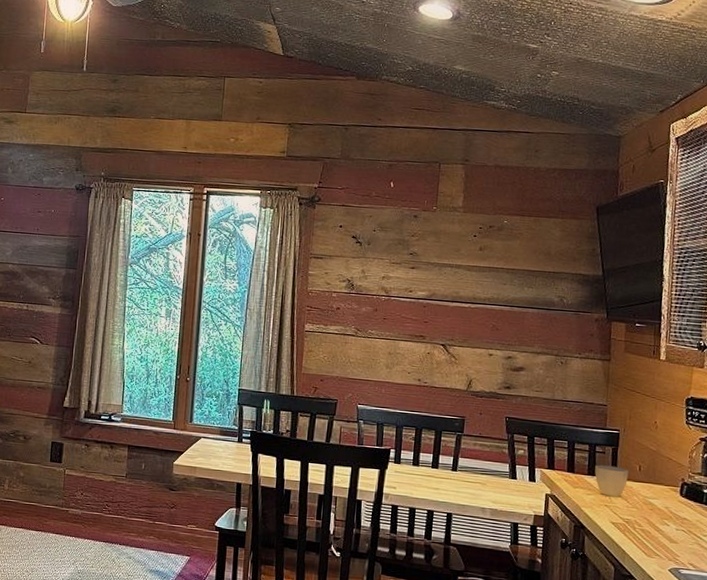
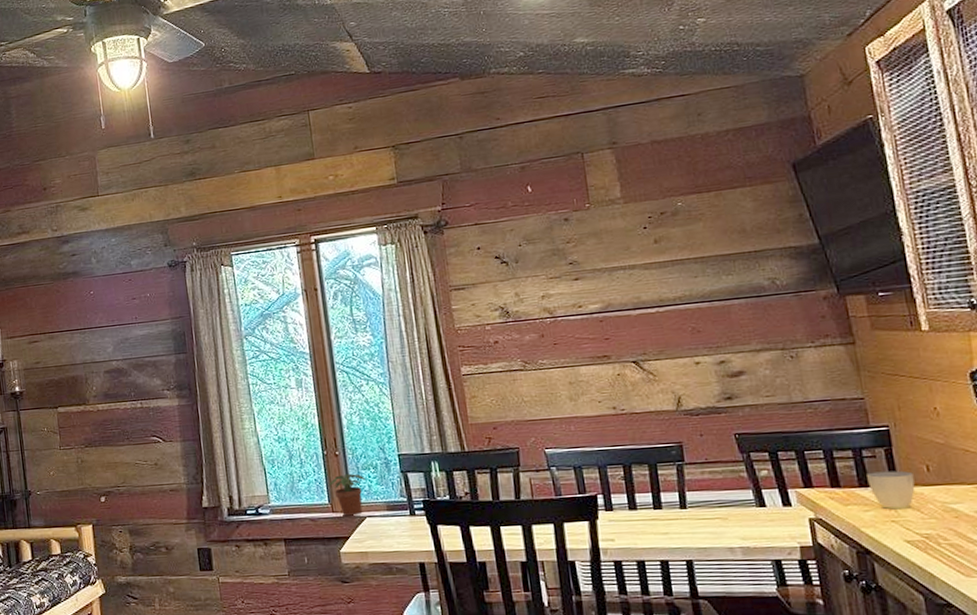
potted plant: none [176,398,208,435] -> present [329,473,366,516]

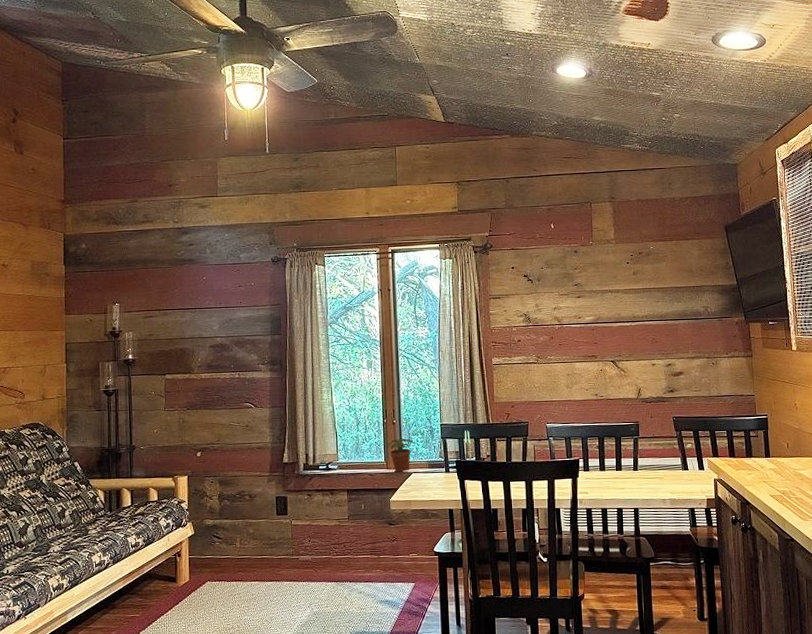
cup: present [867,470,915,509] -> none [751,446,779,473]

